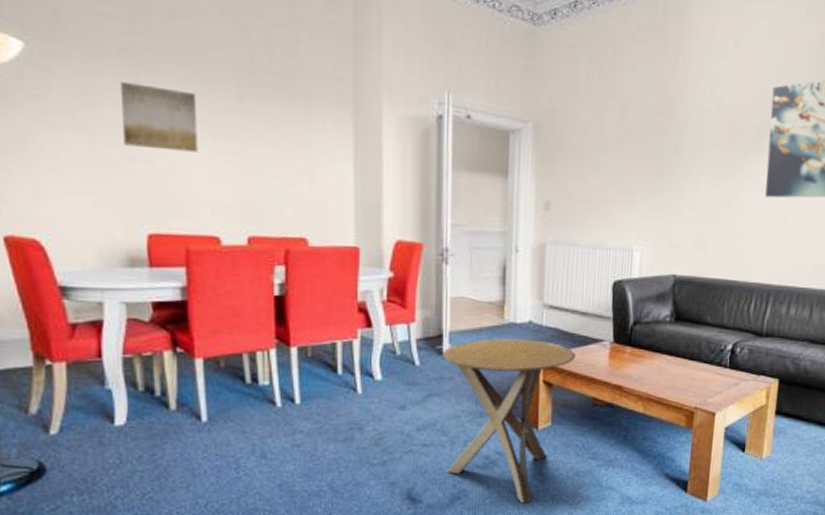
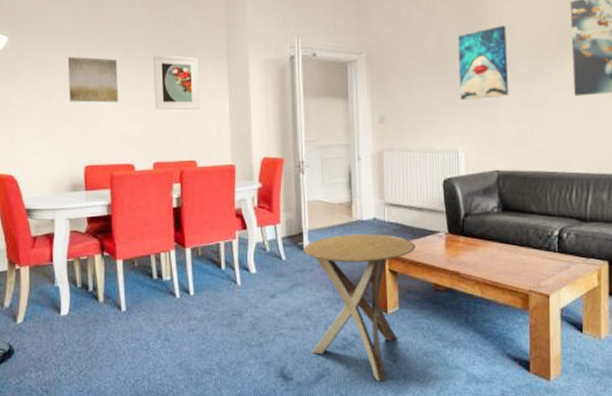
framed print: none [249,93,314,173] -> present [153,54,200,110]
wall art: none [640,105,700,192] -> present [457,25,509,101]

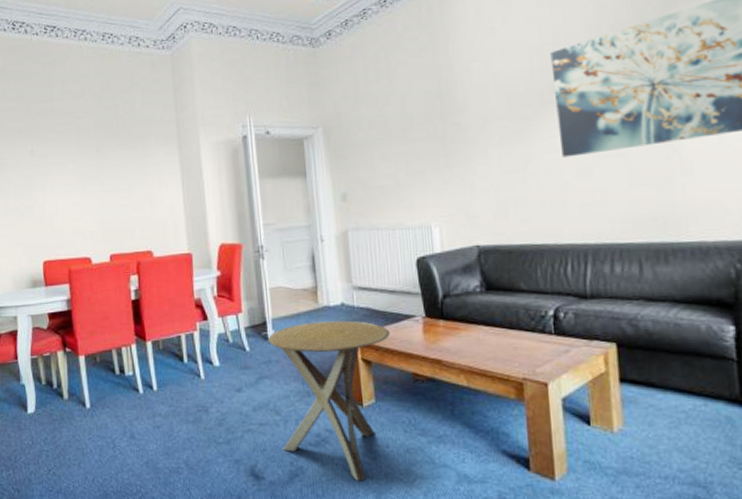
wall art: present [67,57,119,103] -> none [21,152,73,198]
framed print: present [153,54,200,110] -> none [104,144,153,201]
wall art: present [457,25,509,101] -> none [422,84,485,171]

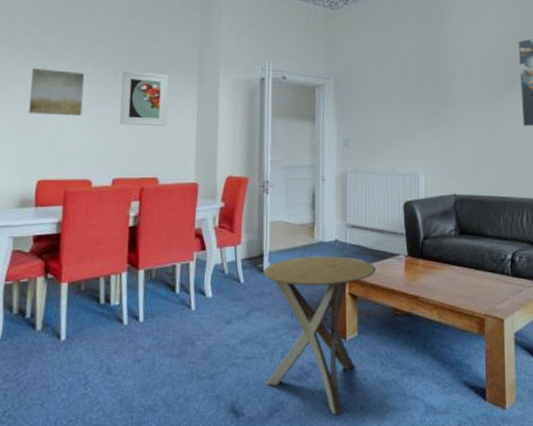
wall art: none [21,152,73,198] -> present [29,68,85,116]
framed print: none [104,144,153,201] -> present [119,70,169,127]

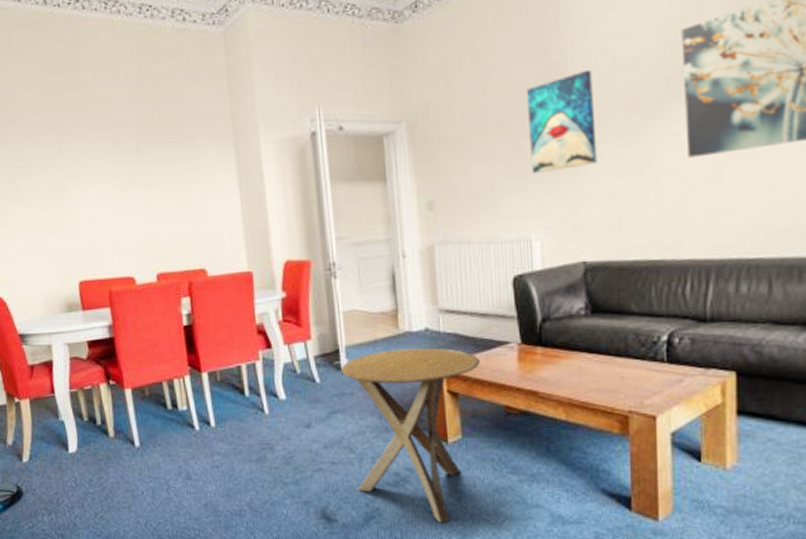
wall art: present [29,68,85,116] -> none [47,151,111,207]
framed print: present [119,70,169,127] -> none [146,142,205,210]
wall art: none [419,59,465,127] -> present [525,69,598,174]

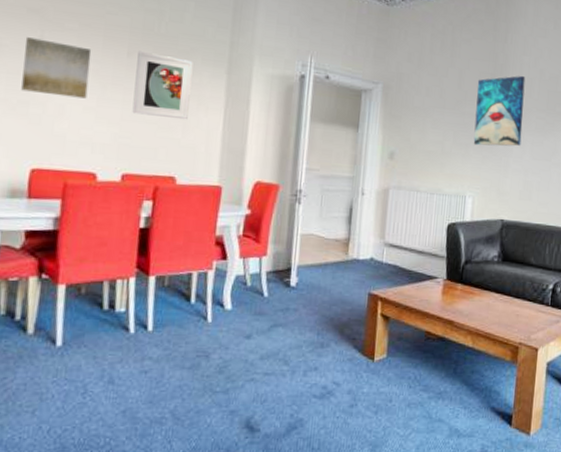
wall art: none [47,151,111,207] -> present [21,37,92,99]
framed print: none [146,142,205,210] -> present [132,50,193,120]
side table: present [341,348,480,523] -> none [285,273,412,435]

